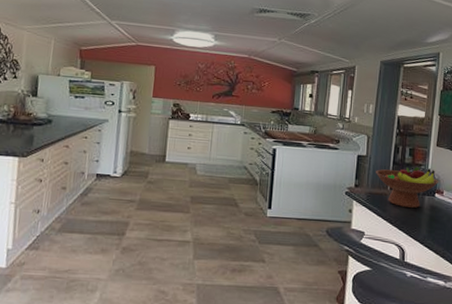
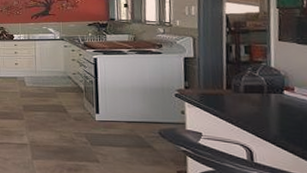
fruit bowl: present [375,167,439,209] -> none [206,65,287,108]

